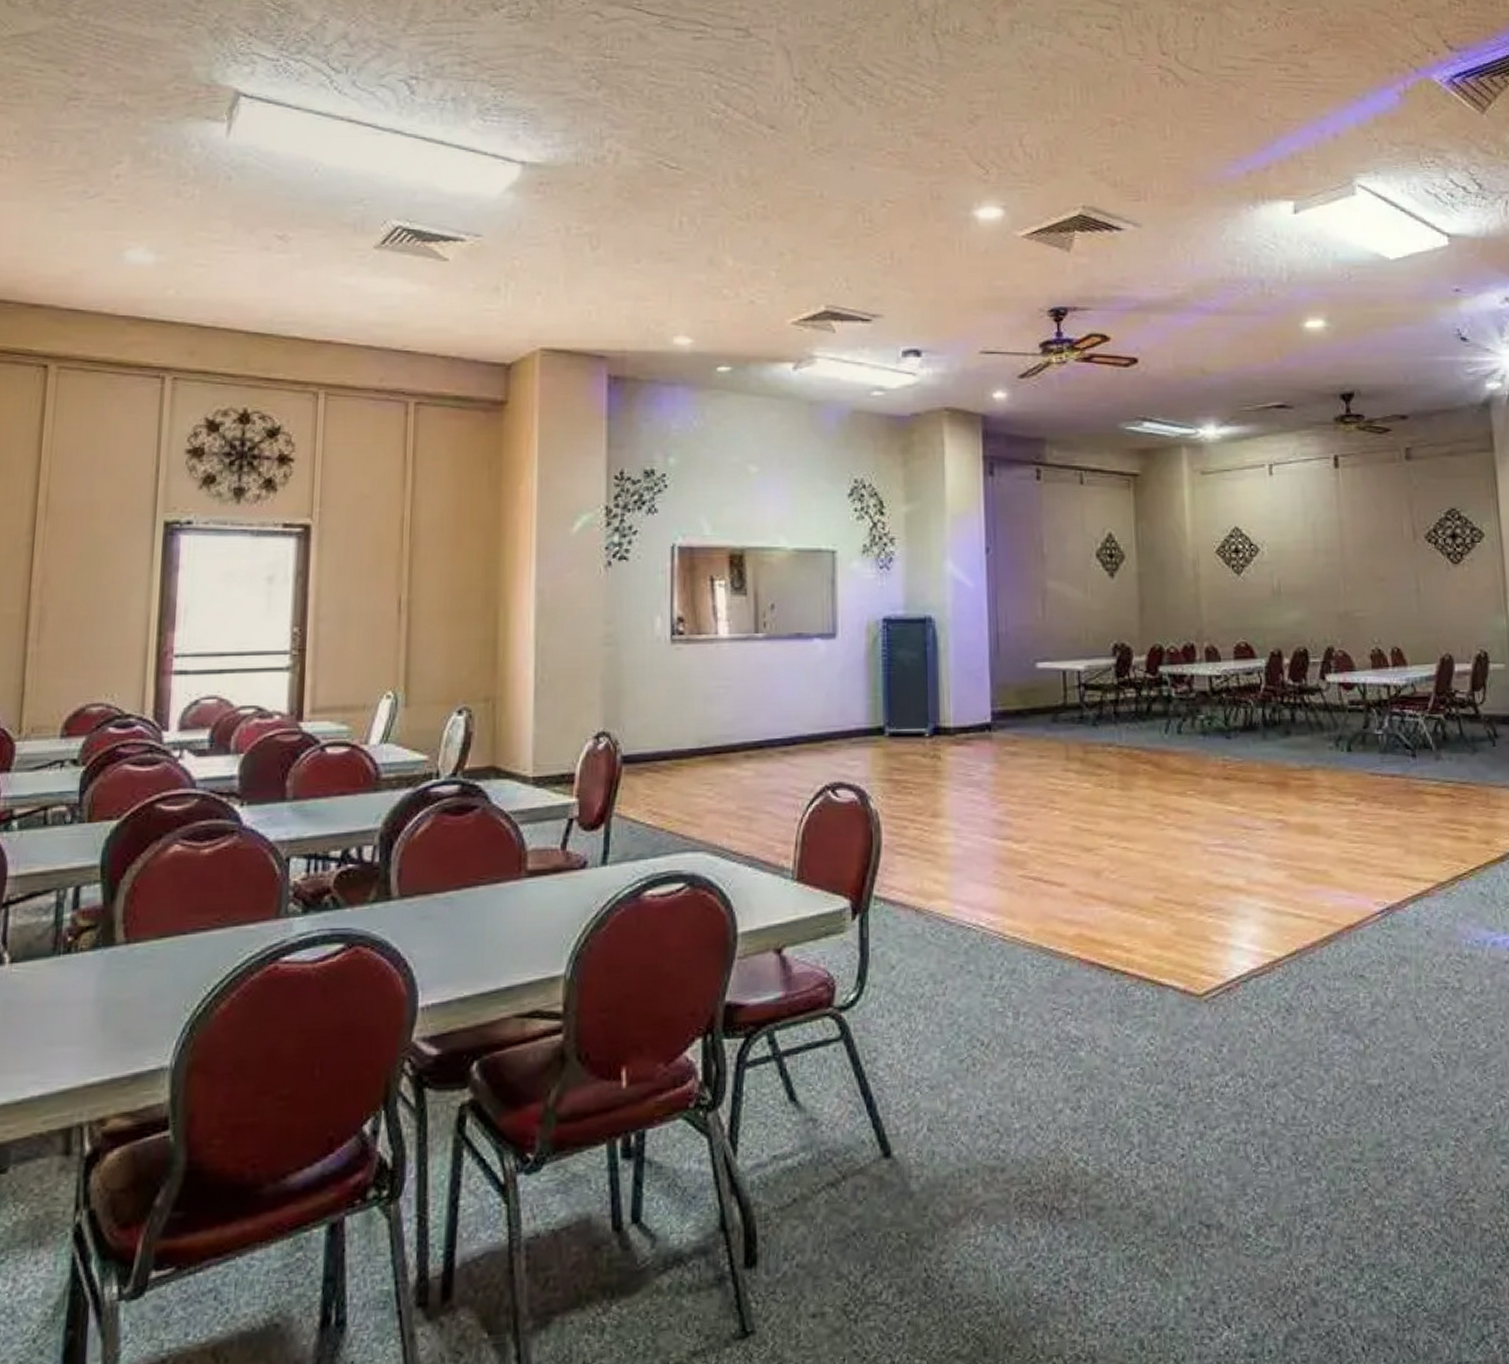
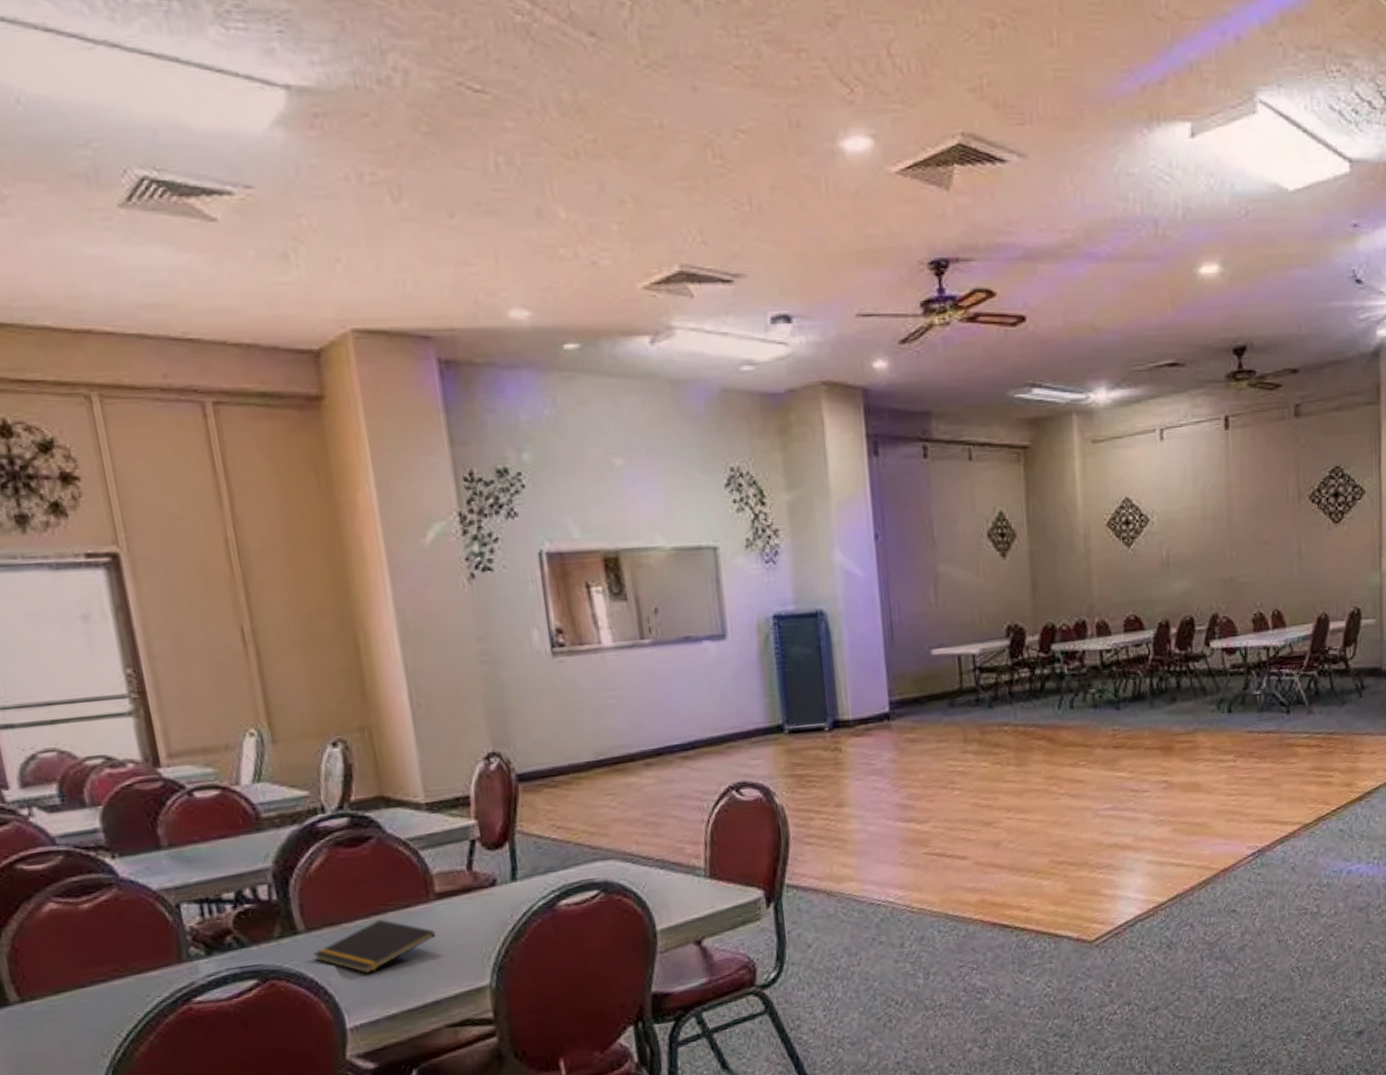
notepad: none [401,892,520,949] -> present [313,919,436,973]

